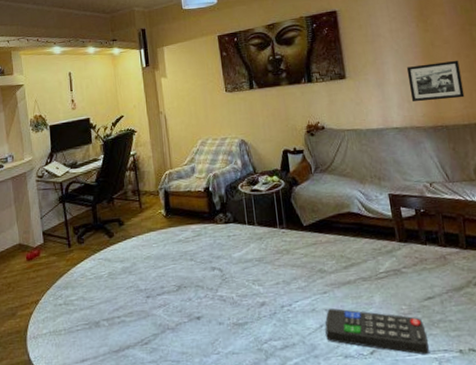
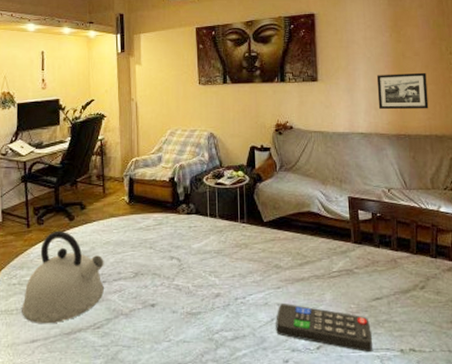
kettle: none [69,248,149,343] -> present [22,230,104,324]

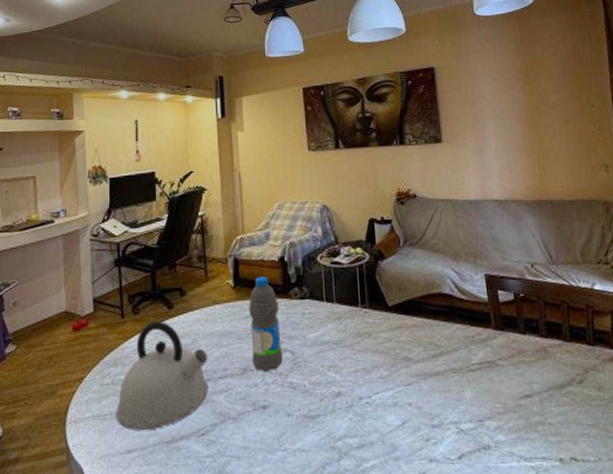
water bottle: none [142,194,170,276] -> present [249,276,283,372]
remote control: present [276,304,372,353] -> none [408,403,525,463]
picture frame: present [376,72,429,110] -> none [509,128,572,173]

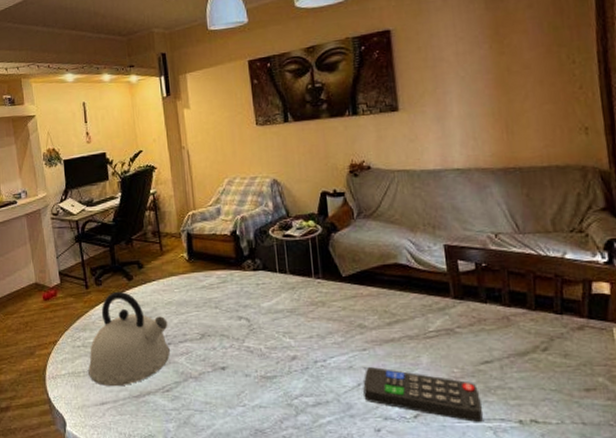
water bottle: present [249,276,283,372] -> none [204,249,239,337]
remote control: none [408,403,525,463] -> present [363,367,483,423]

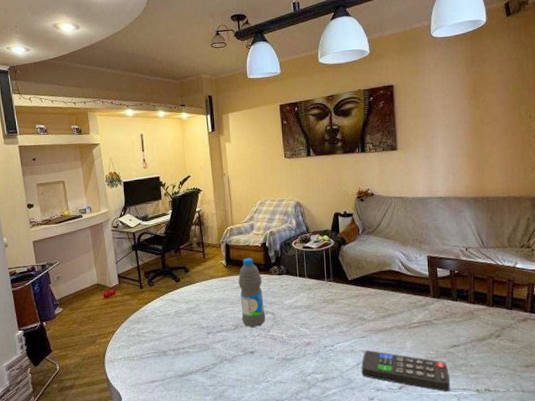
kettle: present [88,291,170,387] -> none [141,291,209,368]
water bottle: none [204,249,239,337] -> present [238,258,266,328]

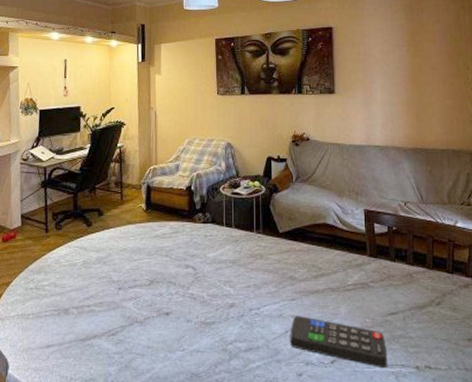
water bottle: present [238,258,266,328] -> none [158,202,186,284]

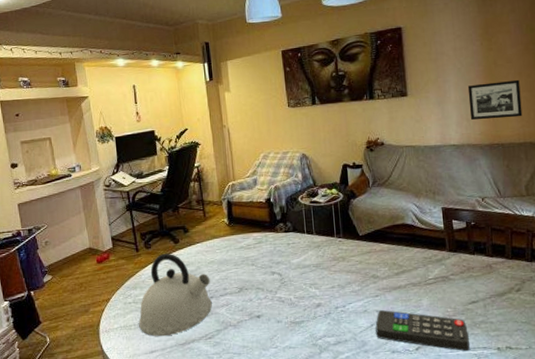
kettle: none [38,236,120,330] -> present [139,253,212,337]
picture frame: none [393,87,446,124] -> present [467,79,523,120]

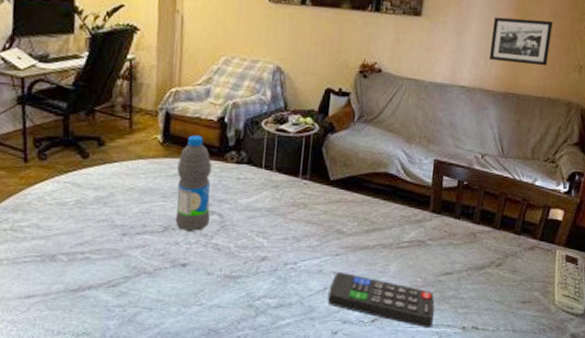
kettle: present [139,253,212,337] -> none [14,169,126,279]
water bottle: none [242,215,272,290] -> present [175,135,212,232]

